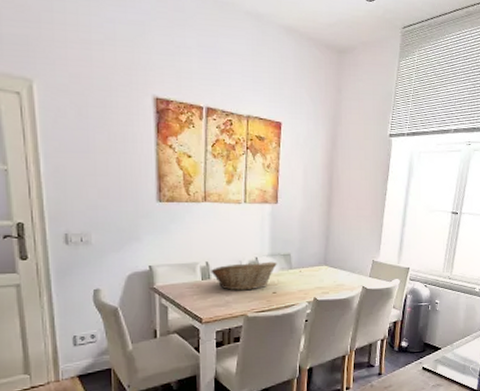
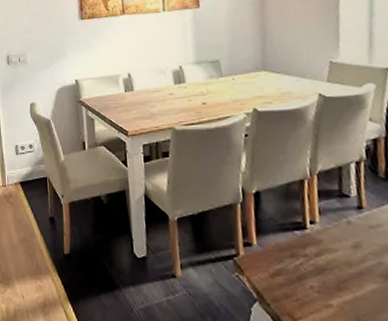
fruit basket: present [211,261,277,291] -> none [133,69,205,102]

